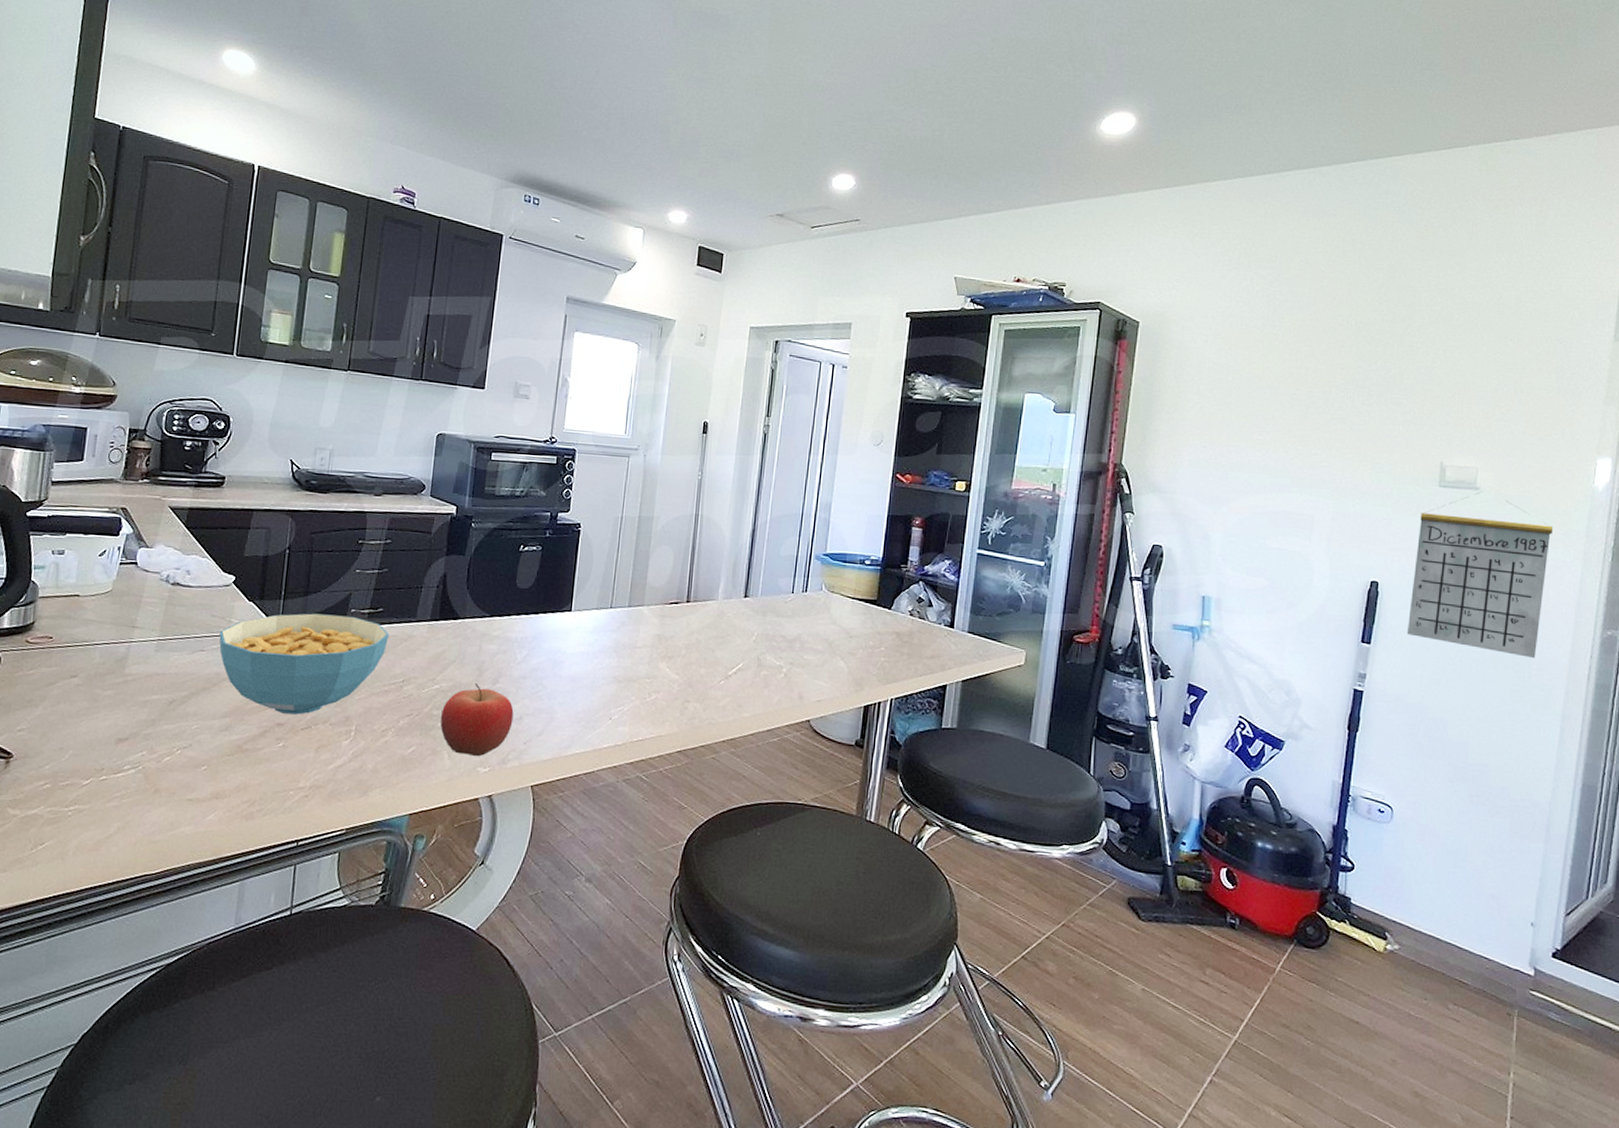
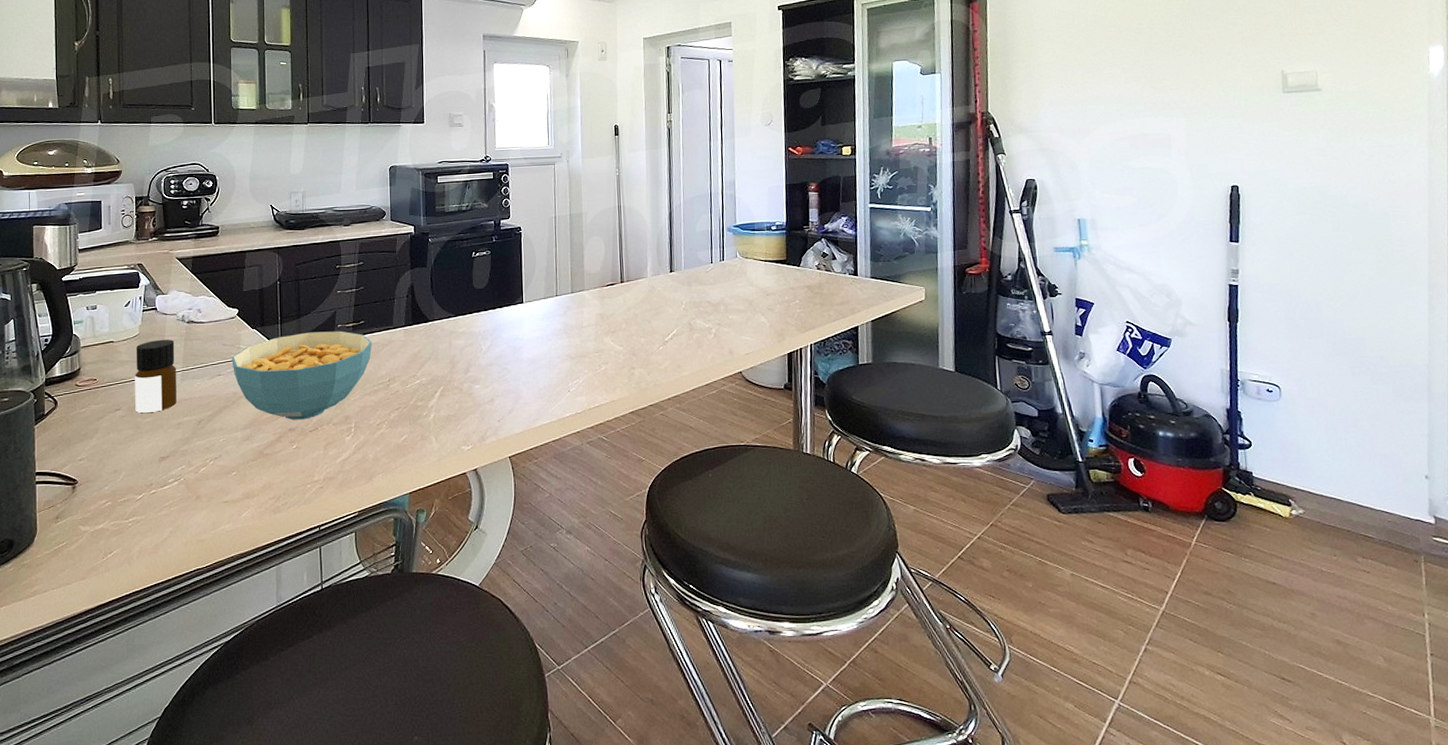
bottle: none [95,600,154,685] -> present [135,339,177,414]
fruit: present [440,684,514,757] -> none [425,375,486,437]
calendar: present [1407,491,1554,658] -> none [1269,91,1397,236]

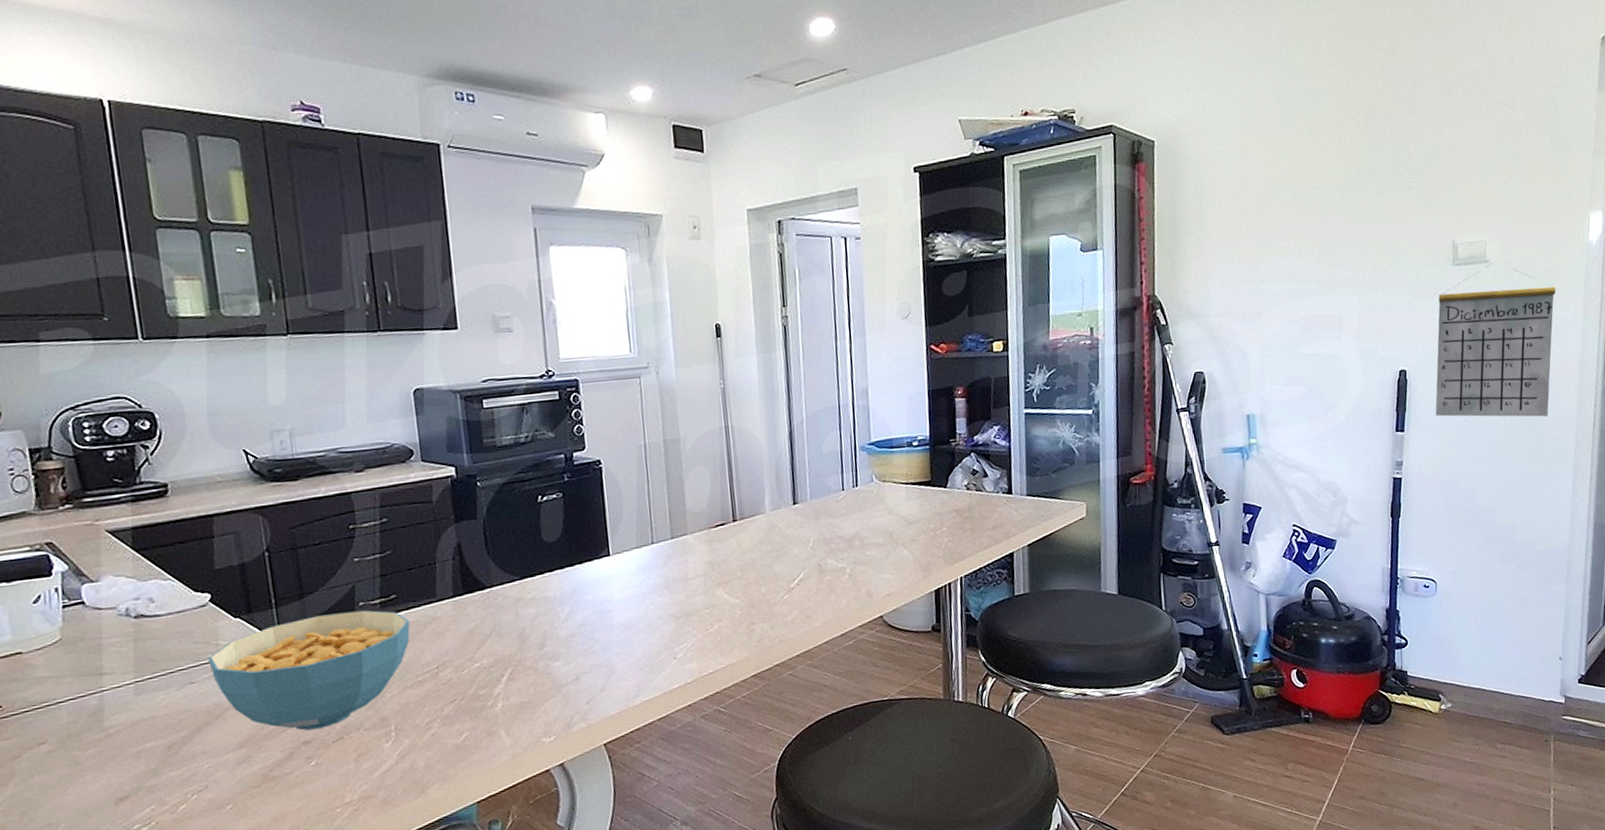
bottle: present [135,339,177,414] -> none [58,642,132,744]
calendar: none [1269,91,1397,236] -> present [1435,263,1556,417]

